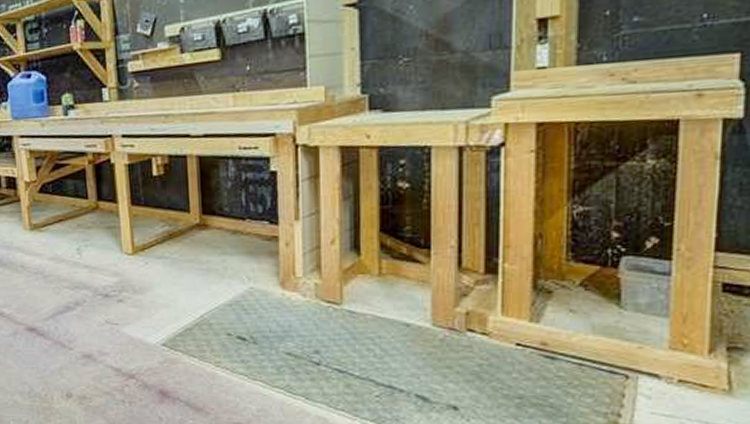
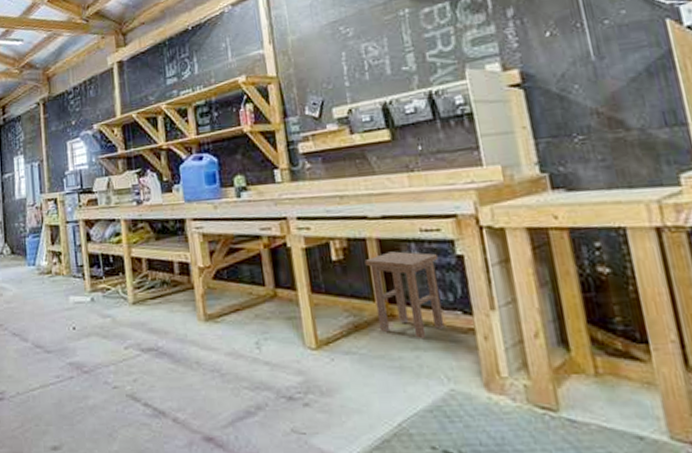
stool: none [184,167,252,246] -> present [364,251,445,340]

